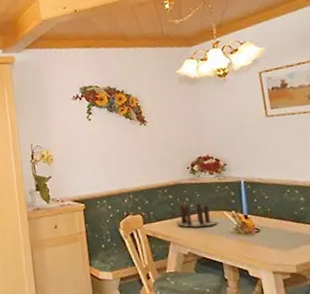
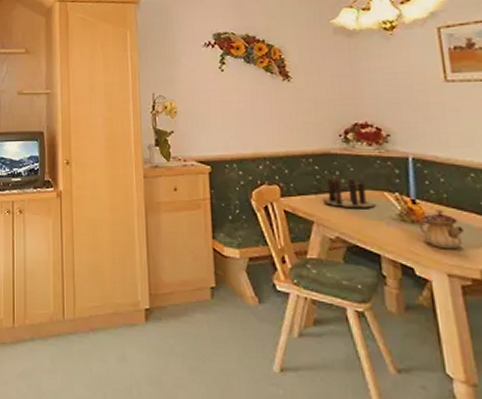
teapot: none [250,221,283,252] -> present [418,210,464,250]

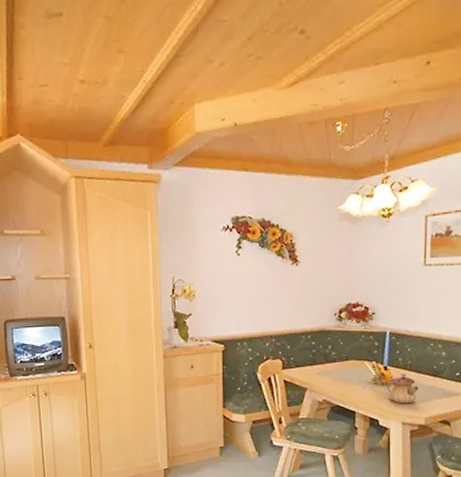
candle: present [322,175,377,208] -> none [315,348,358,375]

